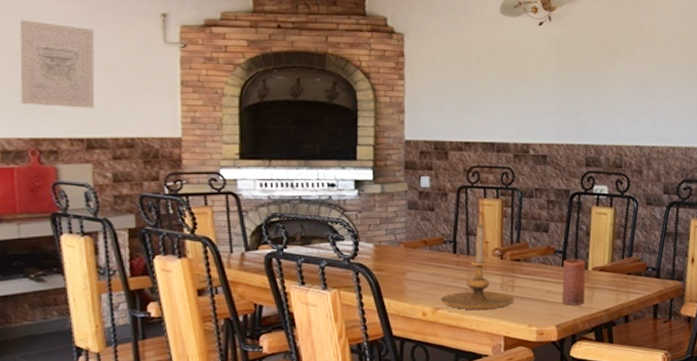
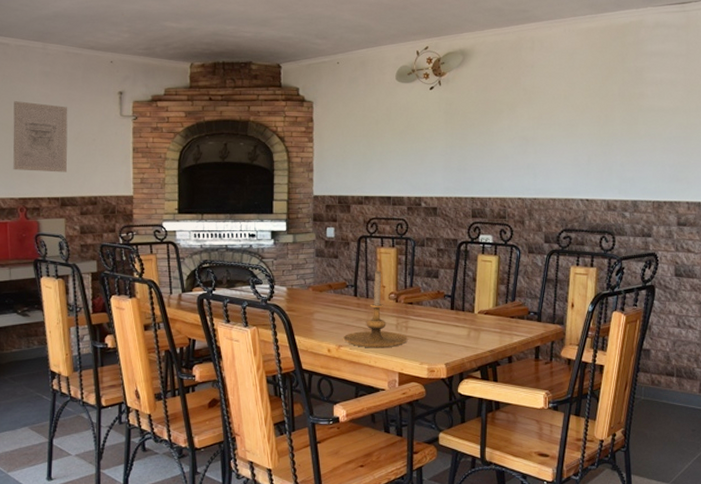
candle: present [562,259,586,305] -> none [451,303,472,345]

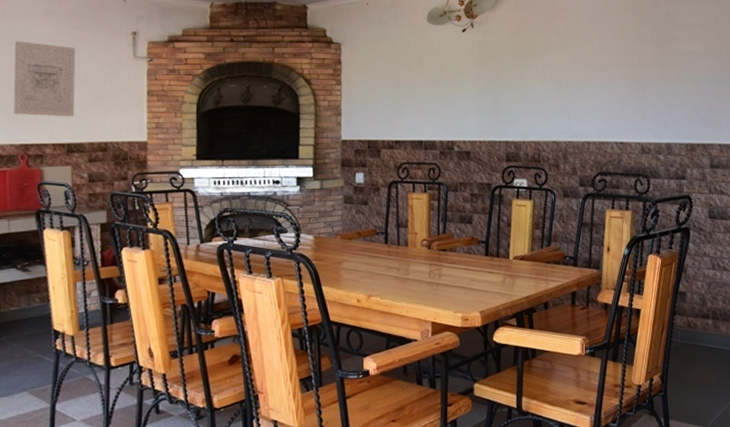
candle holder: present [343,270,408,348] -> none [373,216,441,298]

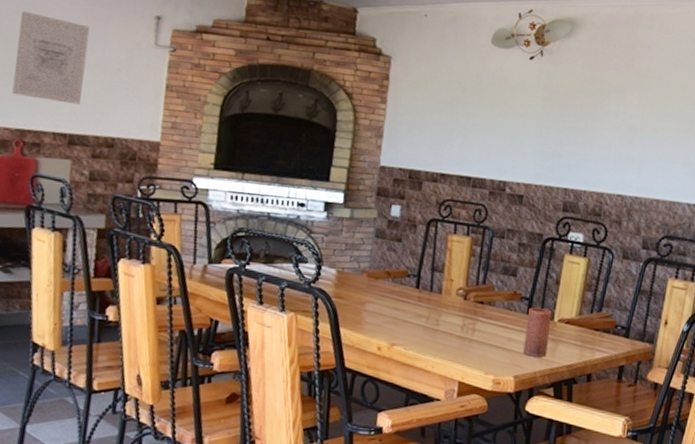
candle: none [485,249,507,293] -> present [523,307,552,357]

